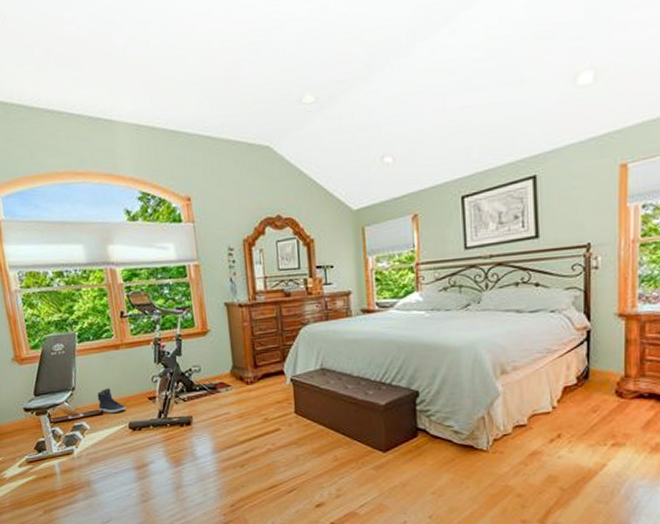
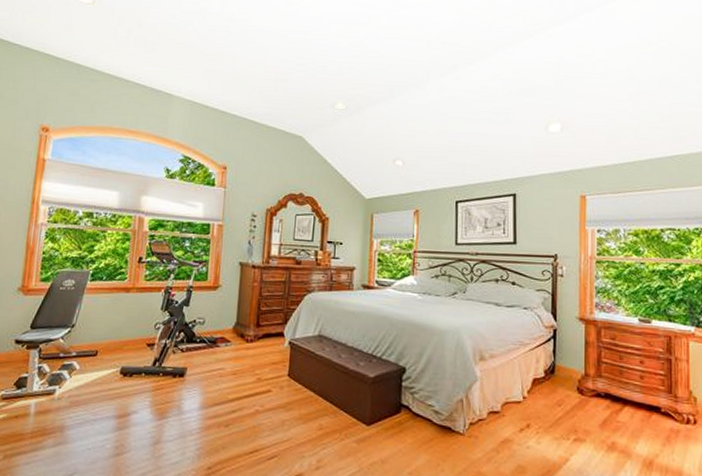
sneaker: present [97,388,126,414] -> none [94,329,122,356]

